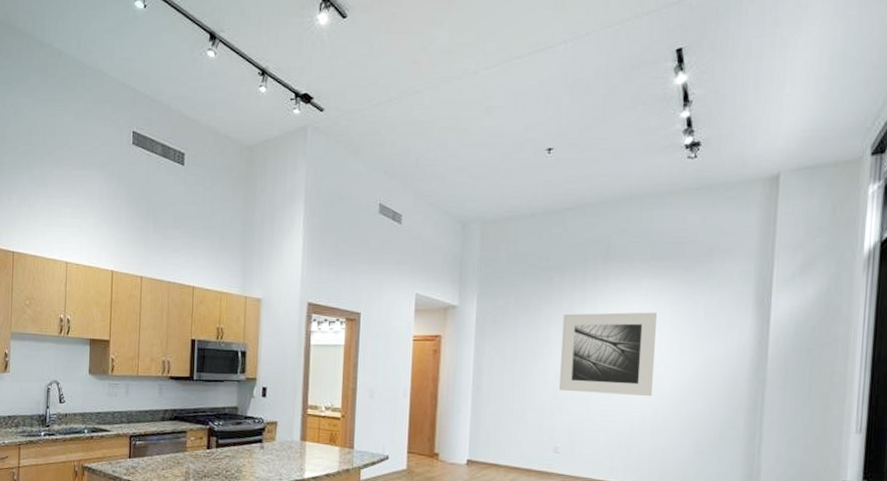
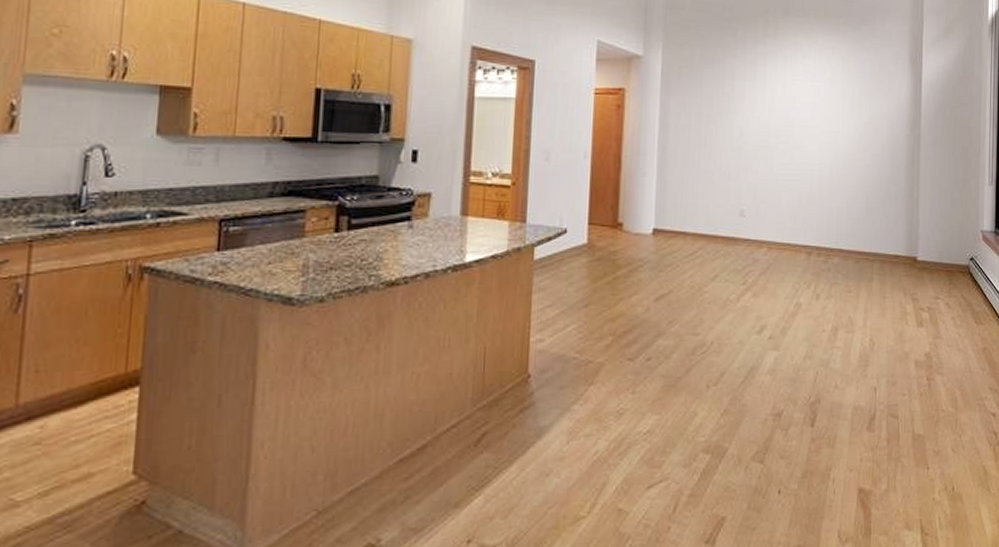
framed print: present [558,312,657,397] -> none [743,67,830,155]

